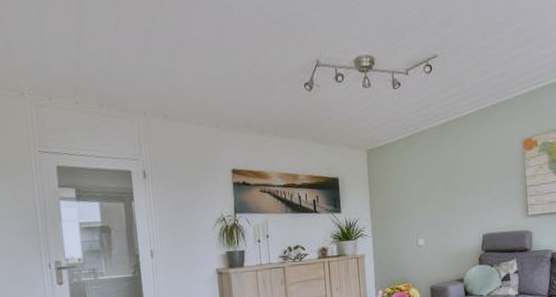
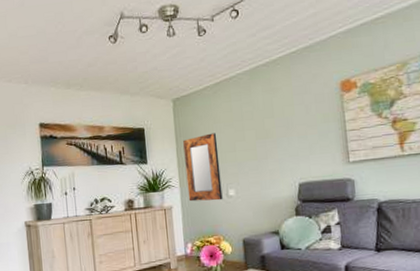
home mirror: none [376,184,413,251] -> present [183,133,223,202]

